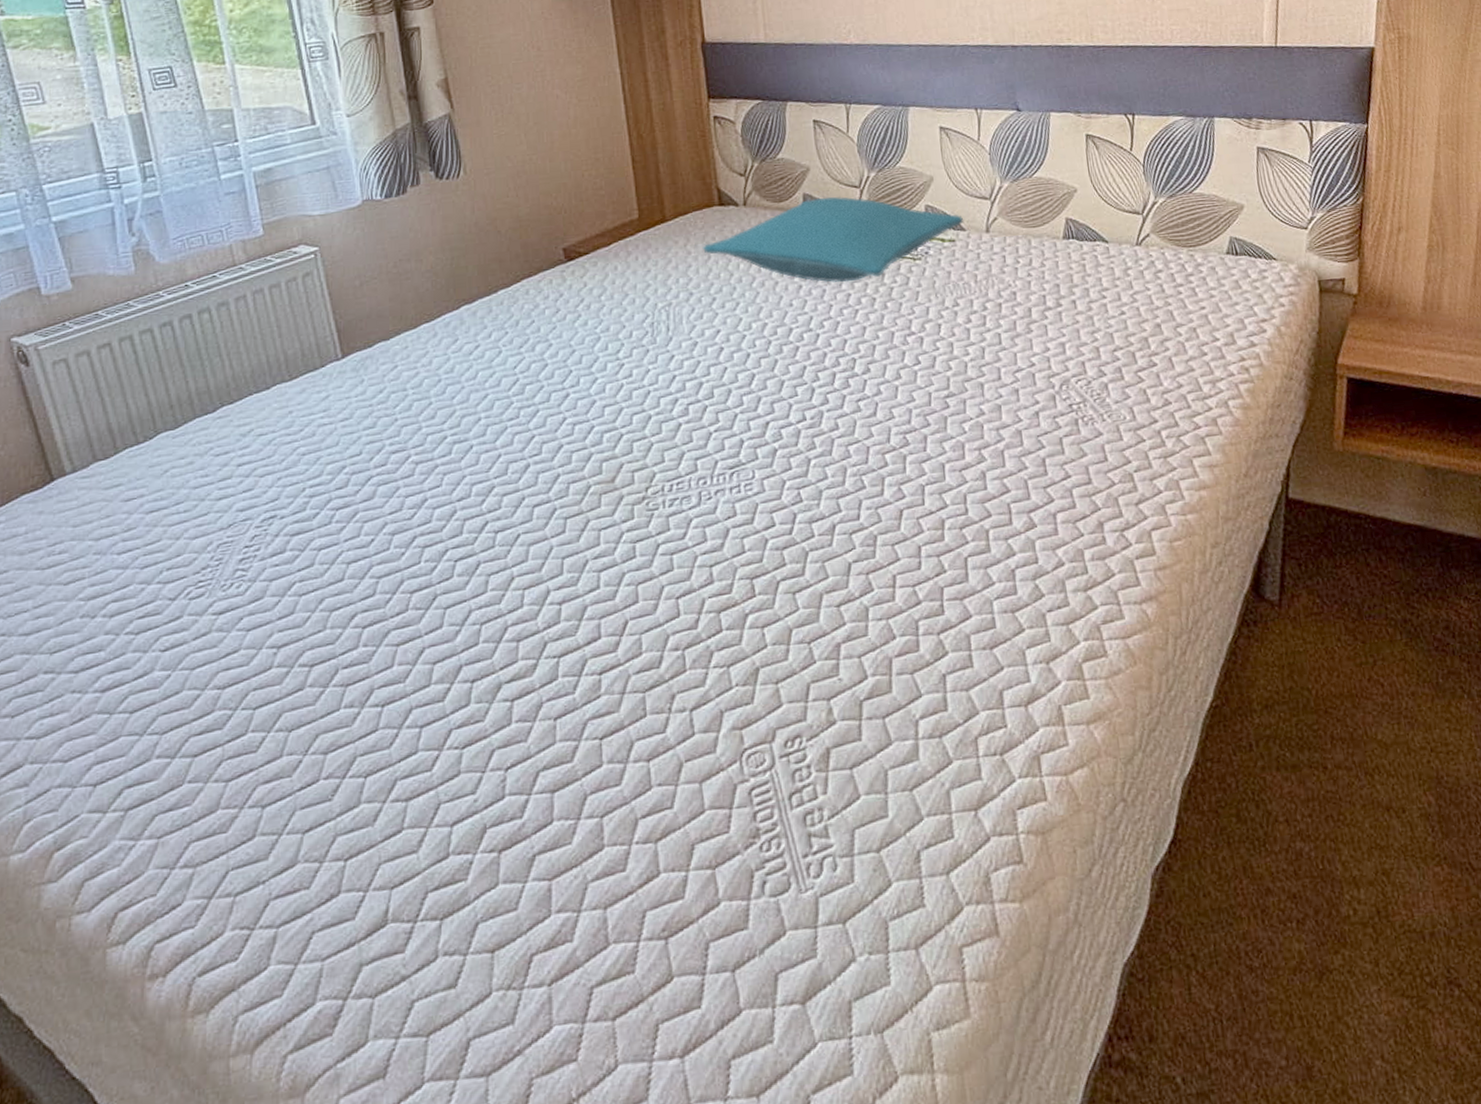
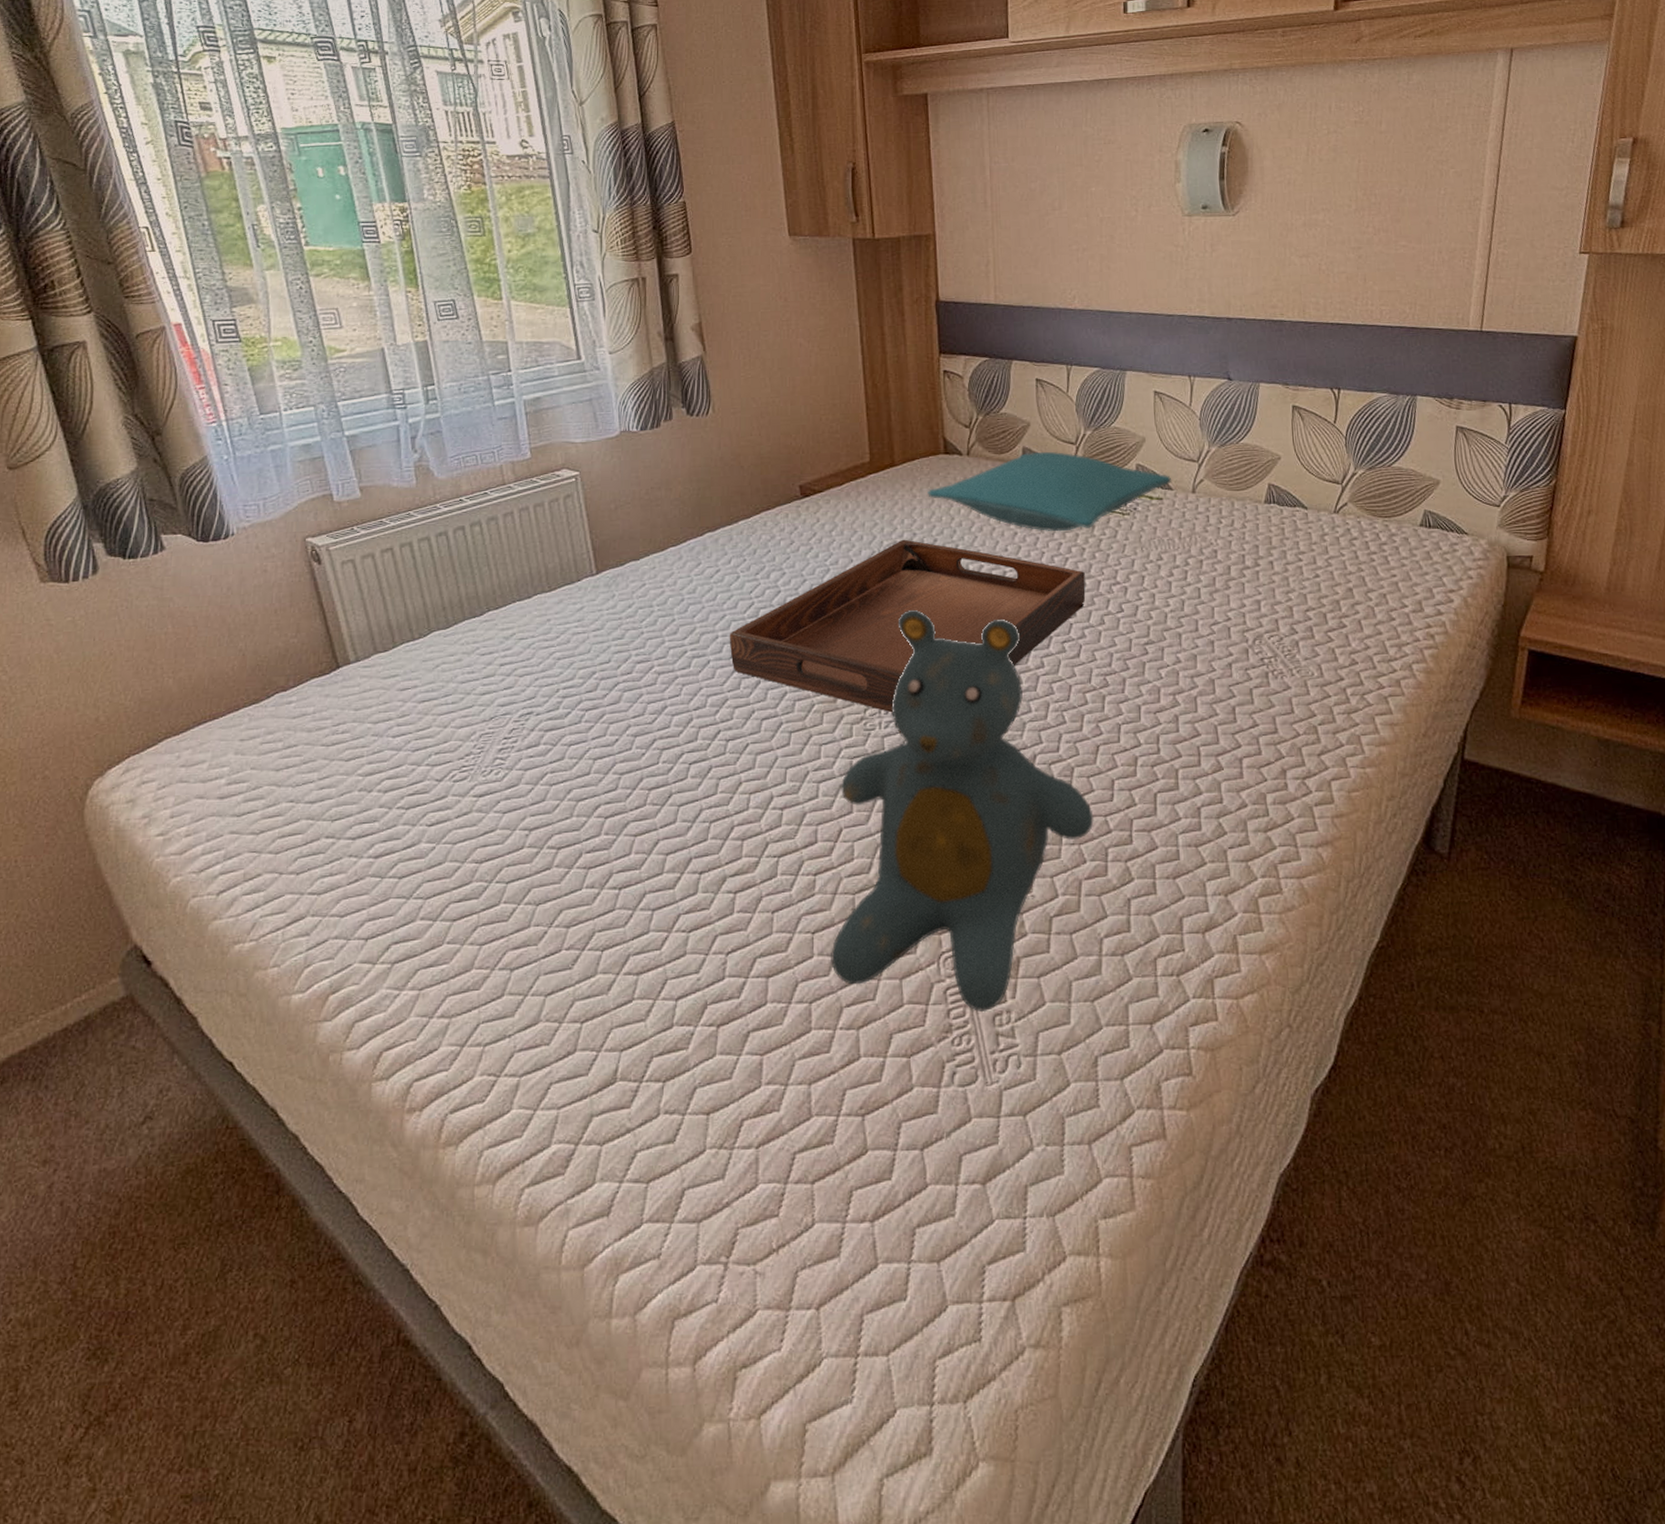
serving tray: none [493,299,879,490] -> present [729,539,1086,713]
teddy bear: none [622,376,902,812] -> present [831,610,1094,1013]

